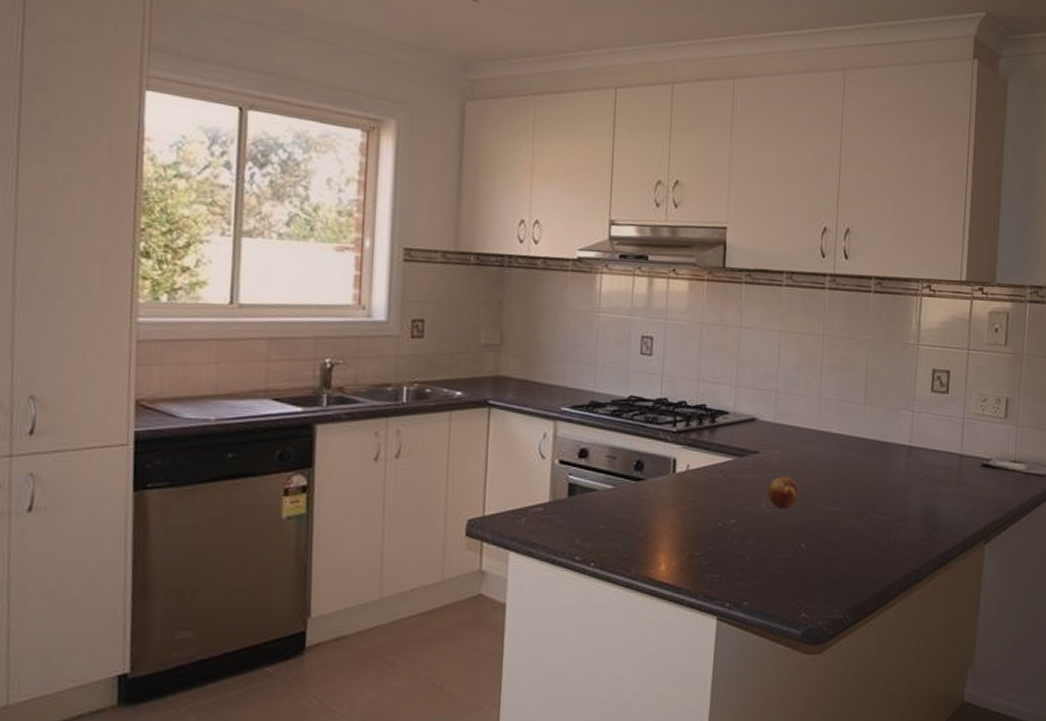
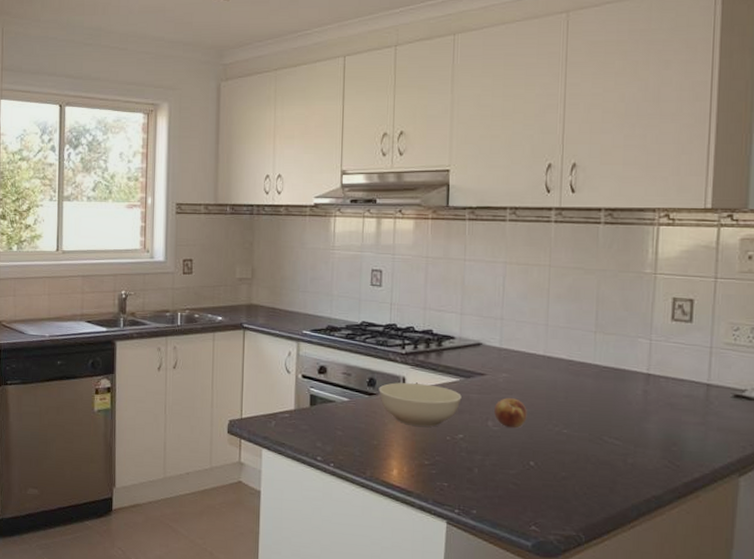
bowl: none [647,465,735,513] -> present [379,382,462,427]

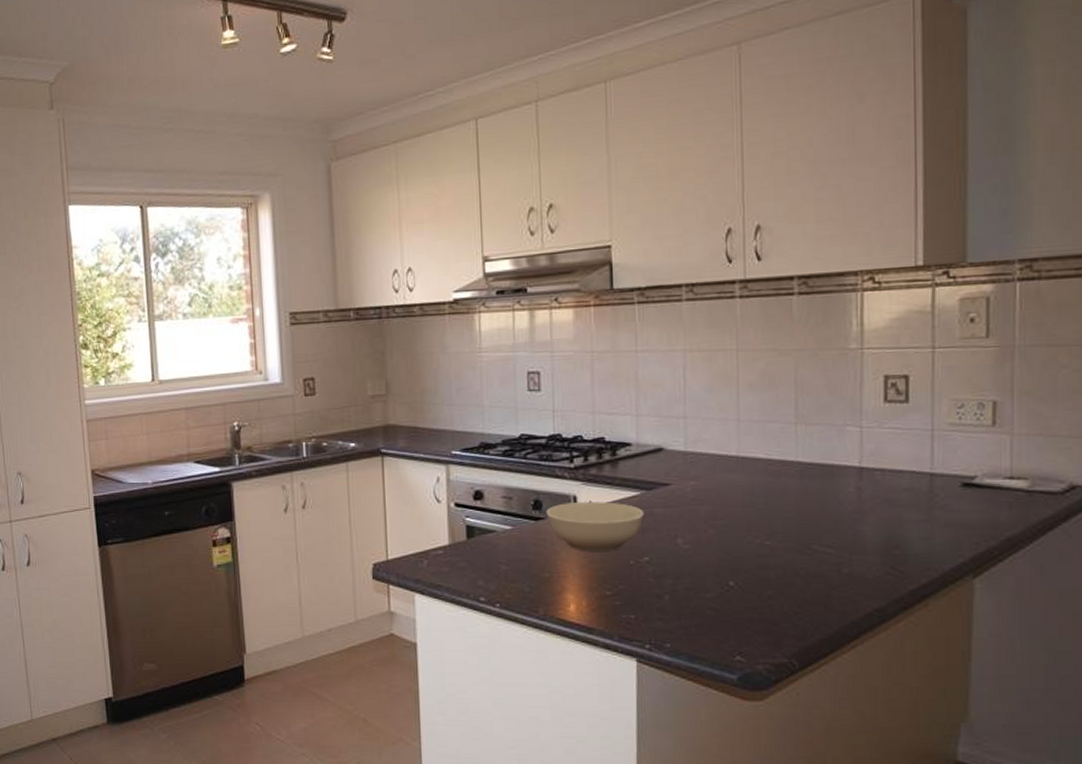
fruit: present [494,398,527,429] -> none [683,509,722,545]

